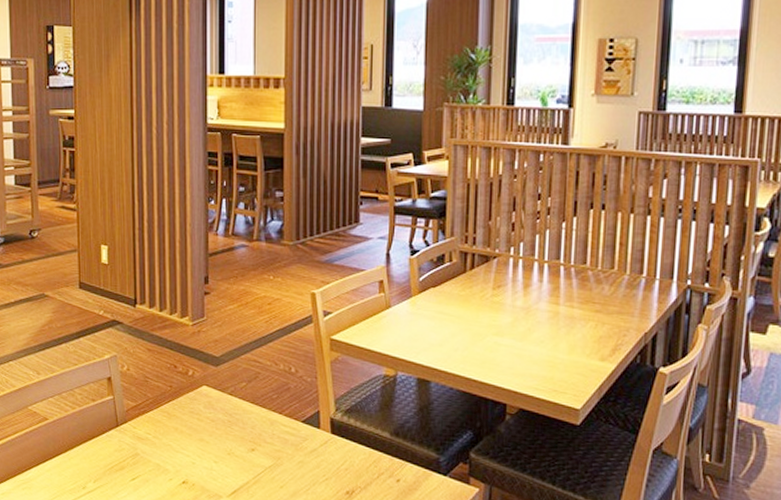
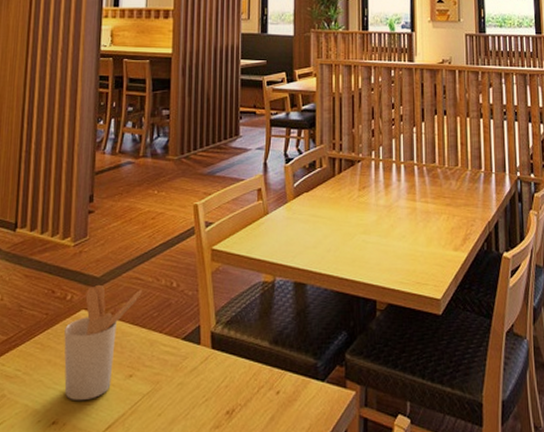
utensil holder: none [188,364,261,466] -> present [64,285,142,400]

